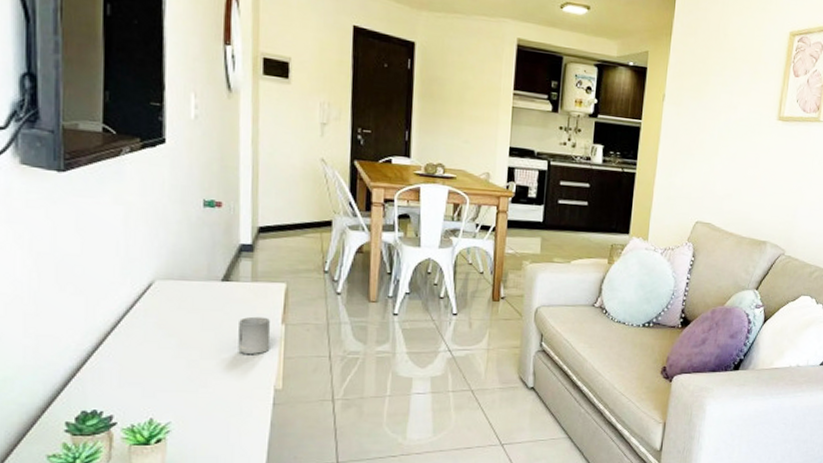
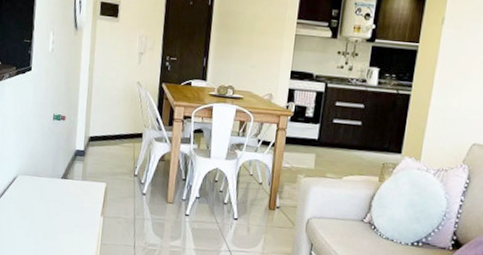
cup: present [238,316,271,354] -> none [69,208,93,239]

